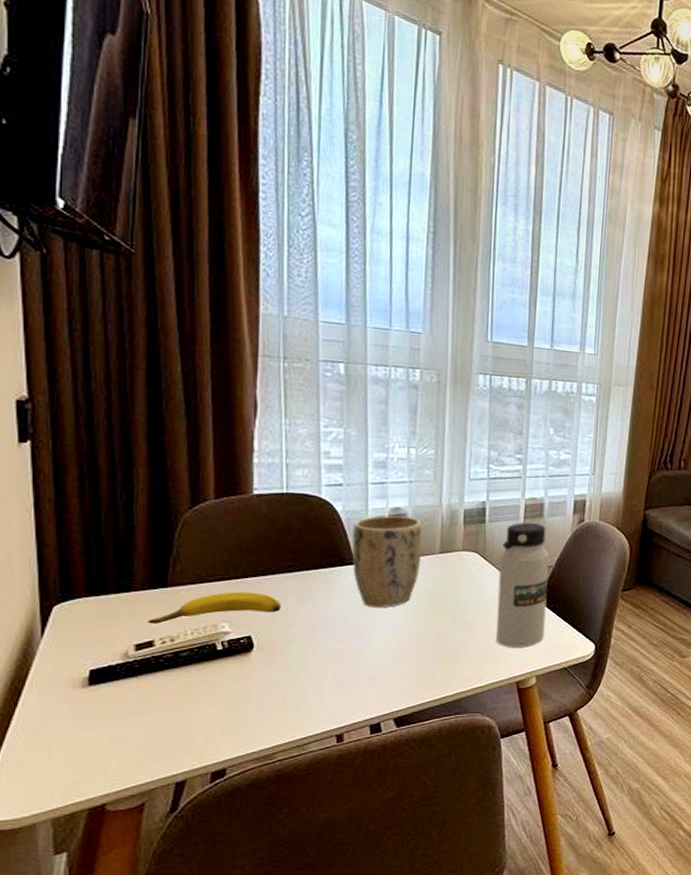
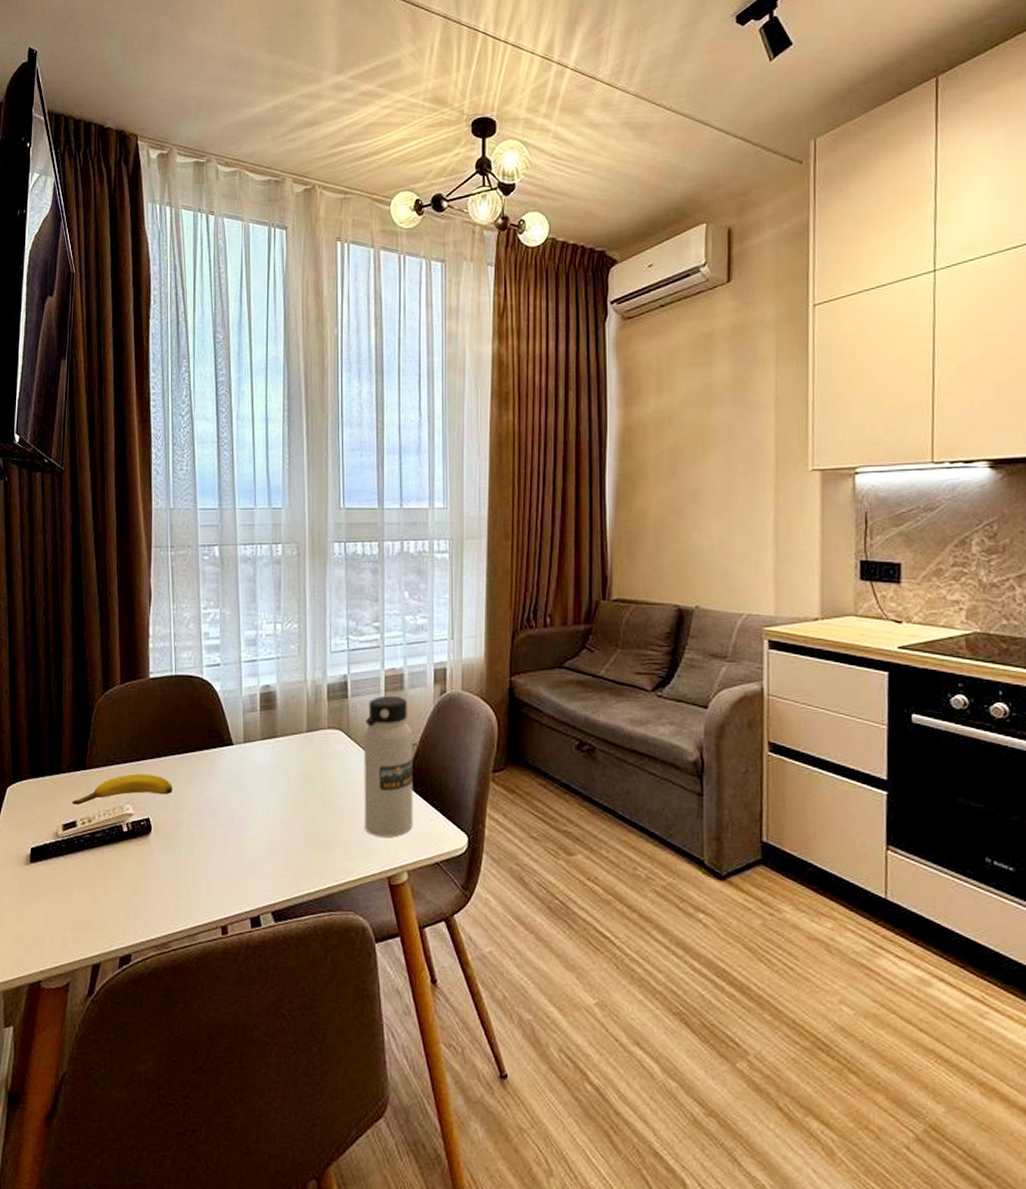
plant pot: present [352,515,422,607] -> none [230,694,290,790]

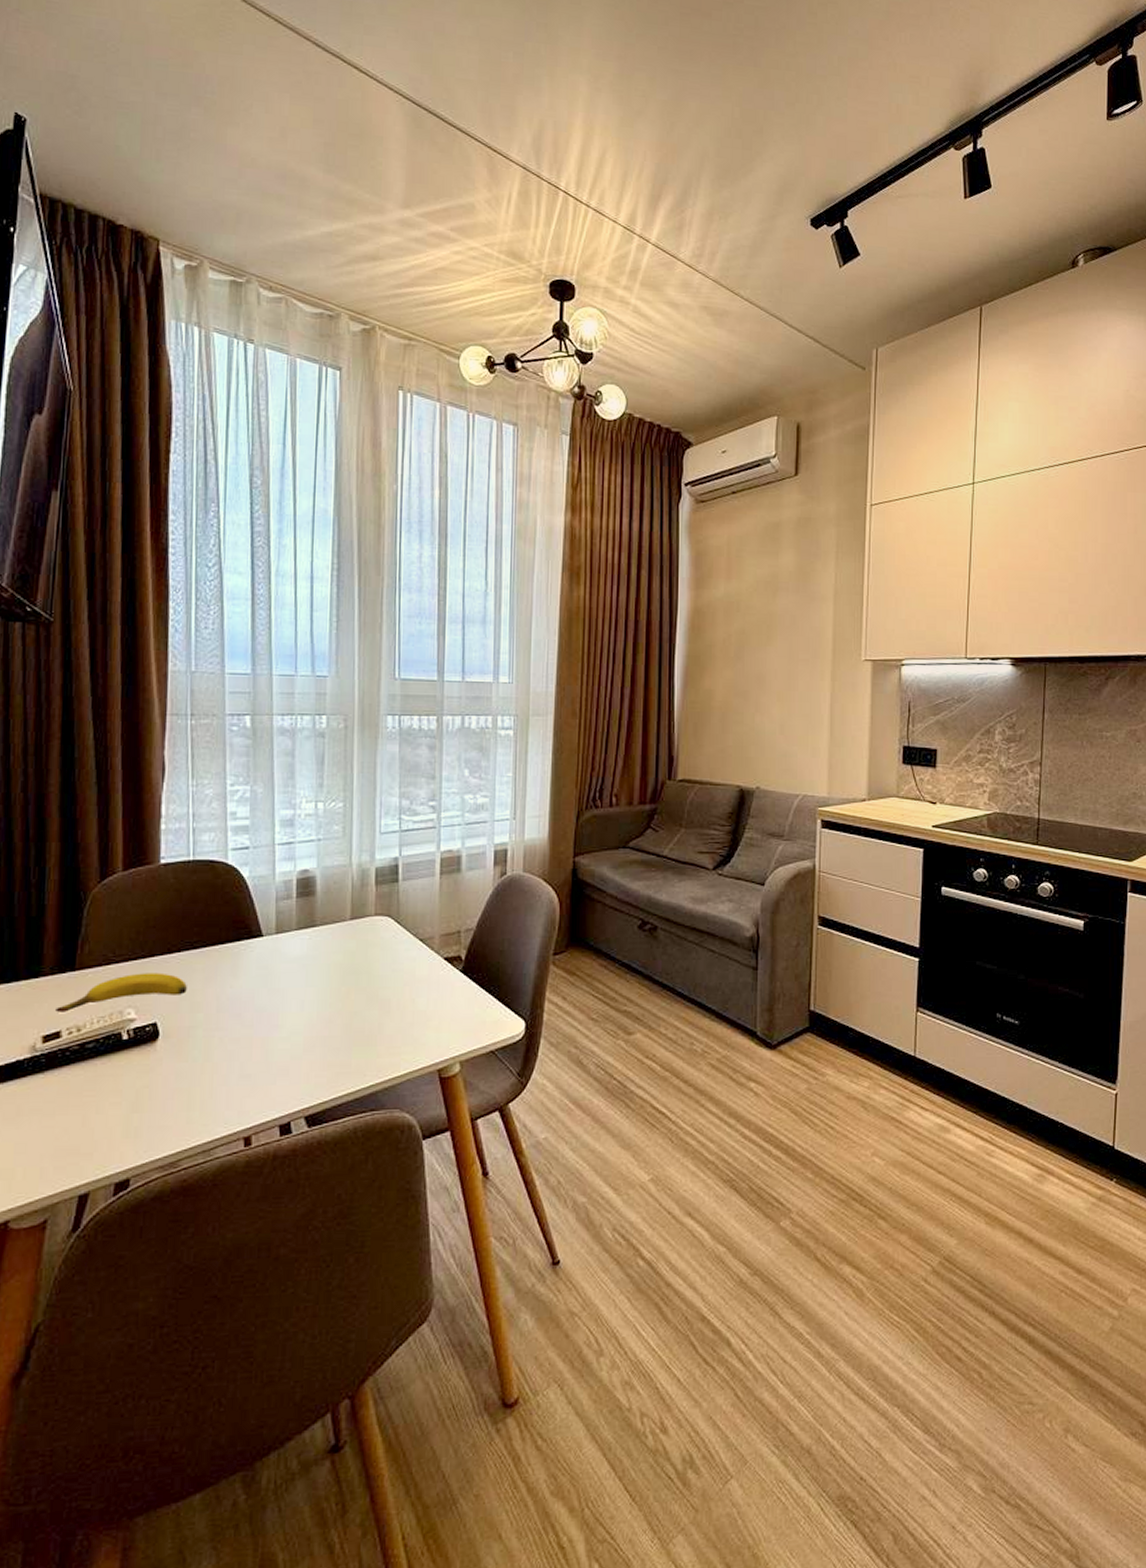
water bottle: present [364,695,413,837] -> none [413,878,470,1028]

